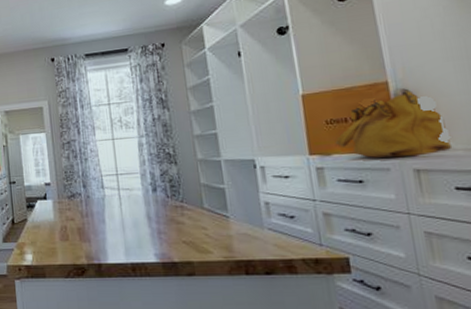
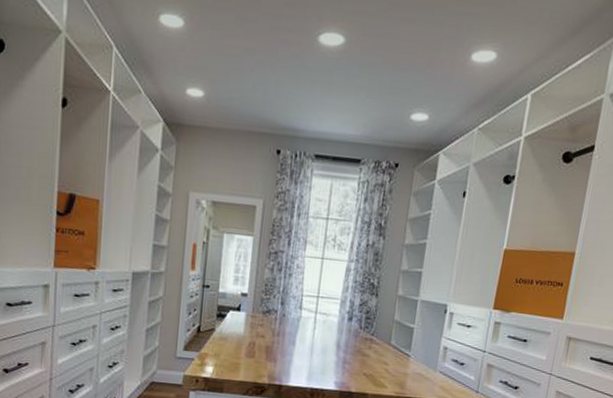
handbag: present [335,88,451,158] -> none [517,261,603,326]

